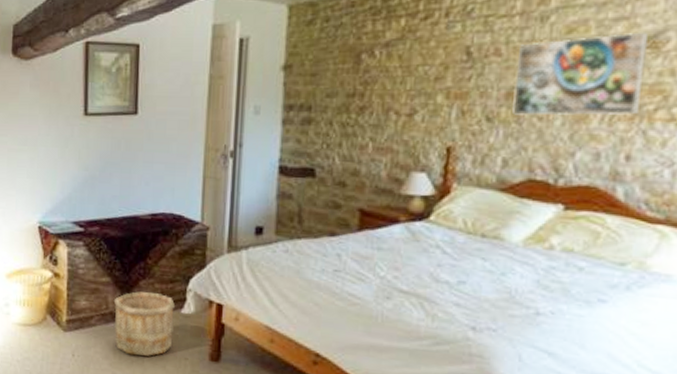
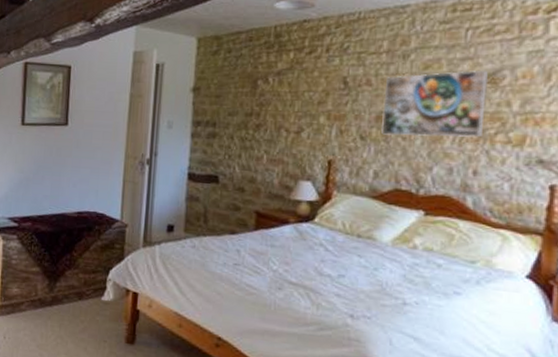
wooden bucket: present [113,291,176,356] -> none [42,280,97,339]

